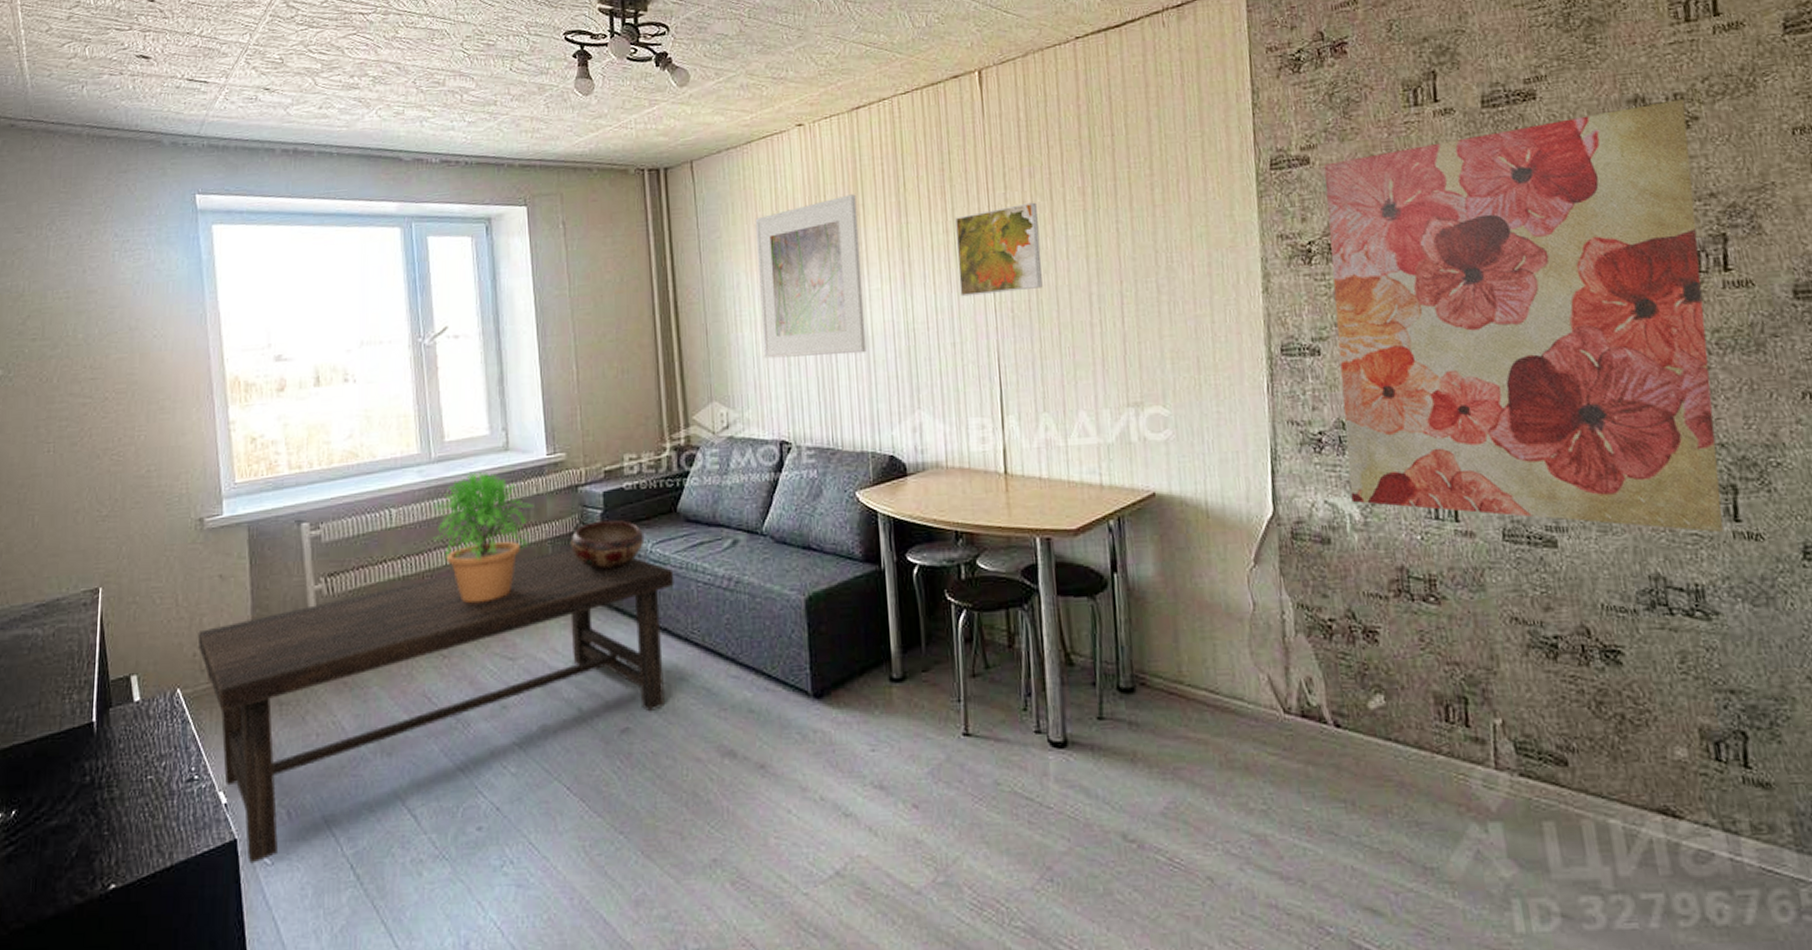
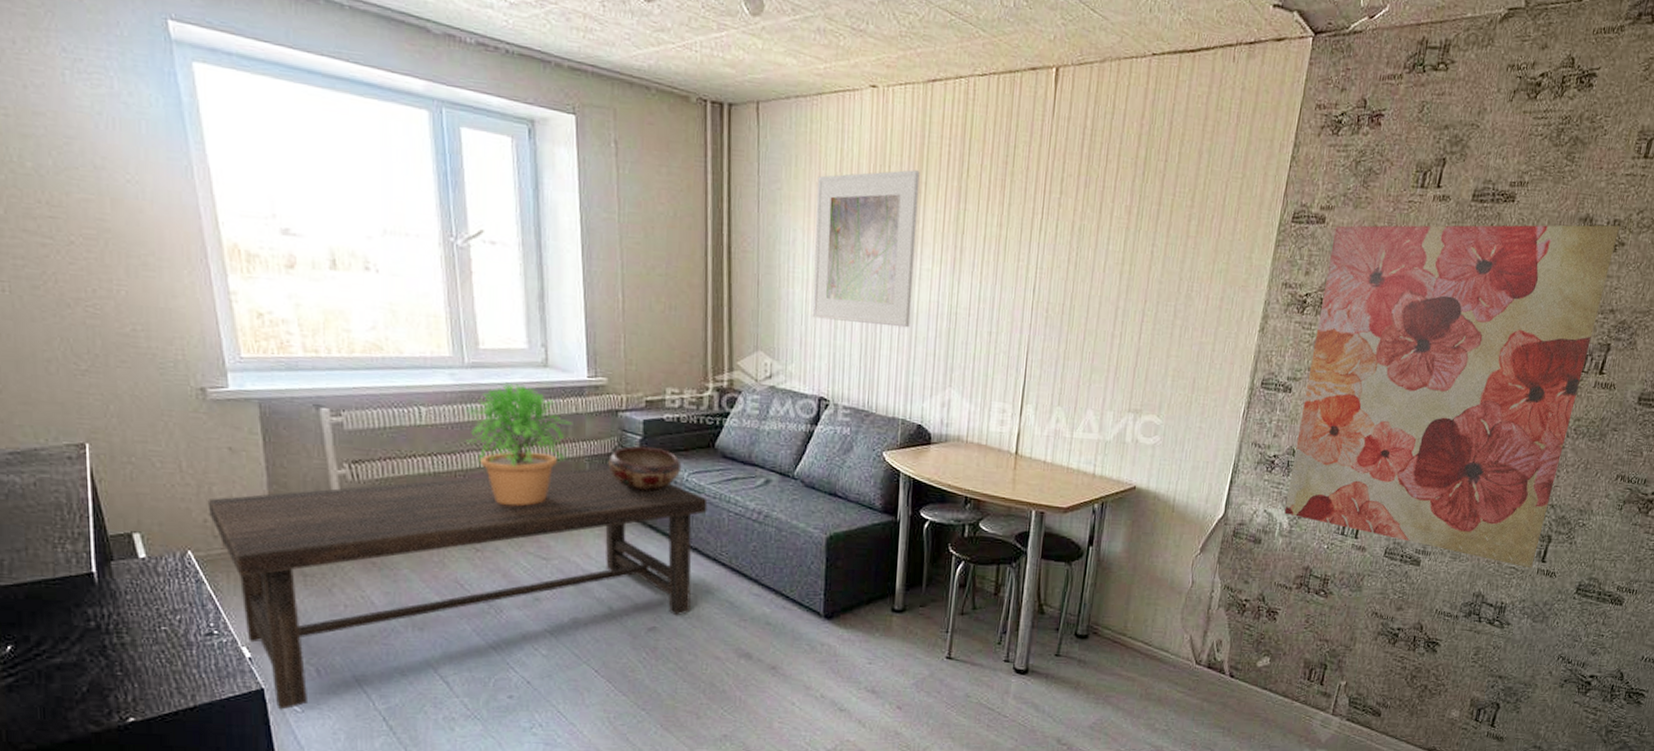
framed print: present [955,202,1043,297] -> none [1003,211,1086,295]

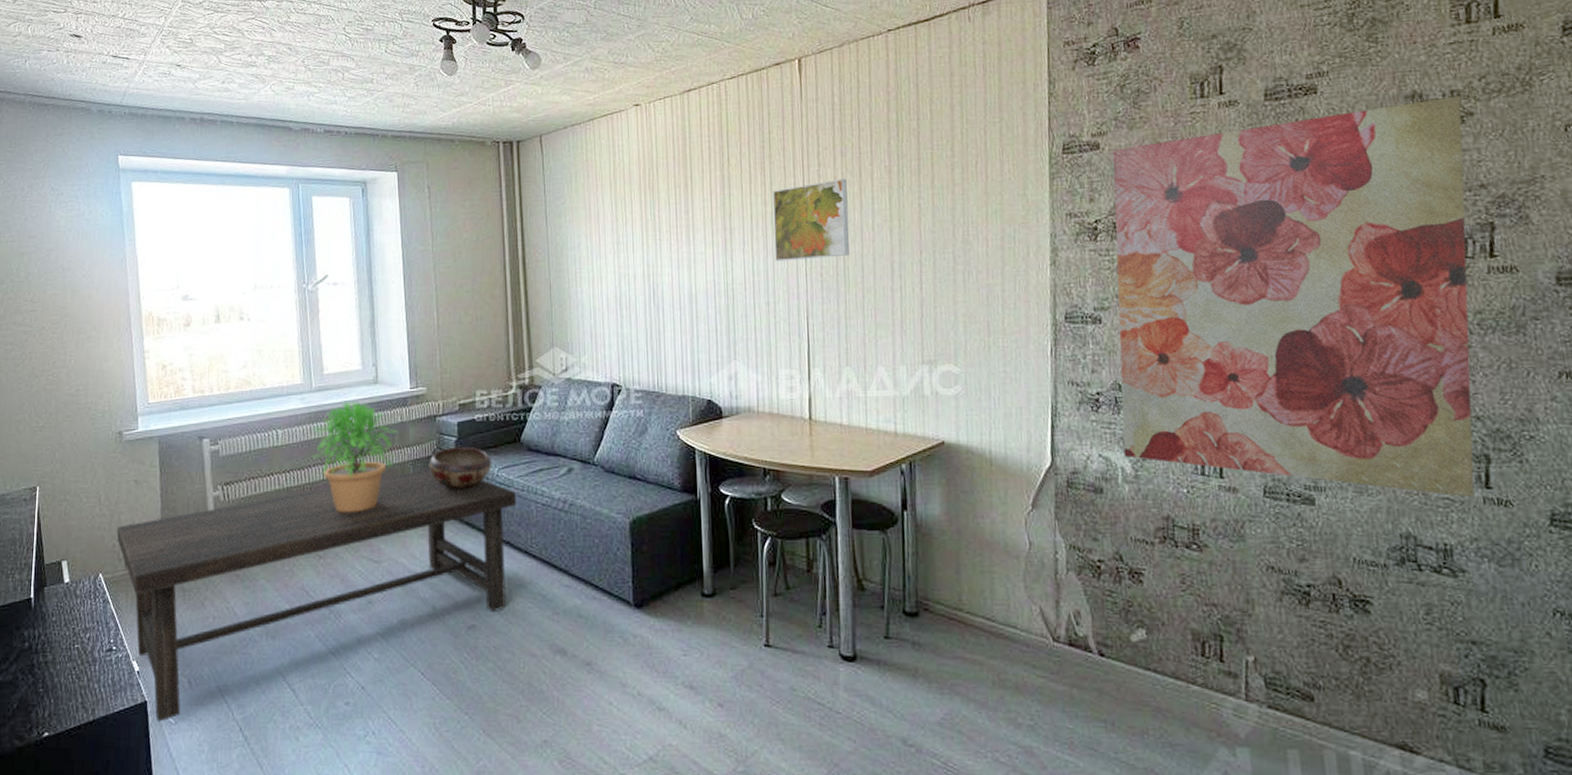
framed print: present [812,169,920,328] -> none [595,168,690,311]
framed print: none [1003,211,1086,295] -> present [772,178,850,262]

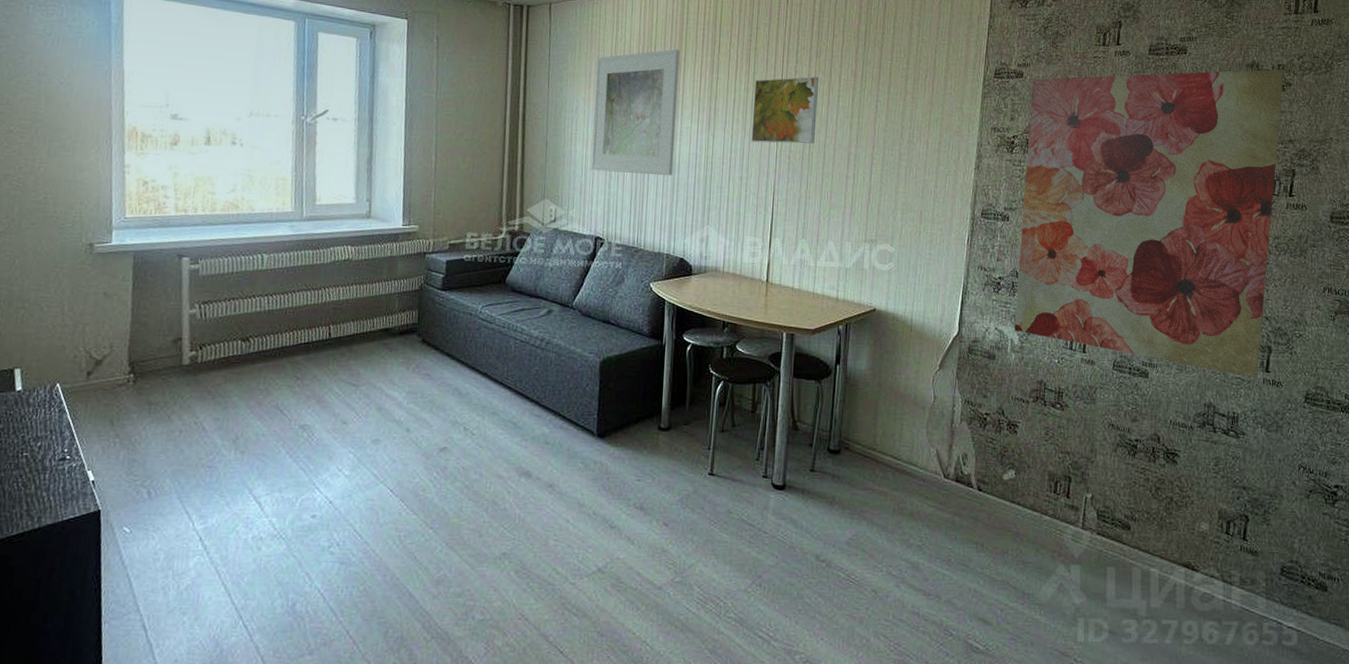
coffee table: present [116,469,517,722] -> none [79,302,498,531]
potted plant: present [313,401,398,512] -> none [298,232,387,338]
decorative bowl: present [429,446,492,489] -> none [414,283,477,323]
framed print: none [595,168,690,311] -> present [590,49,680,176]

